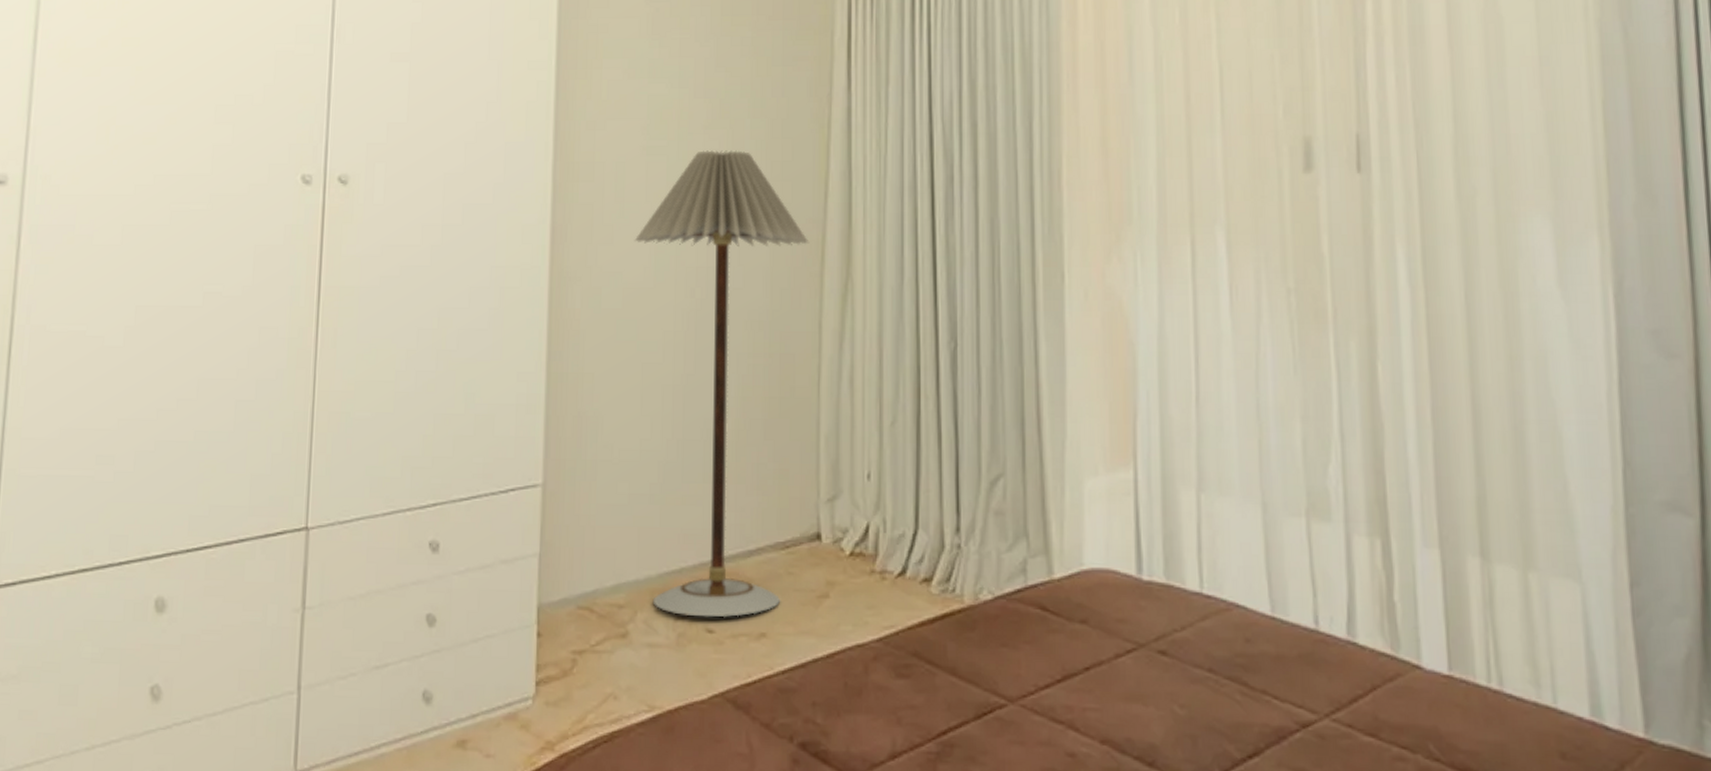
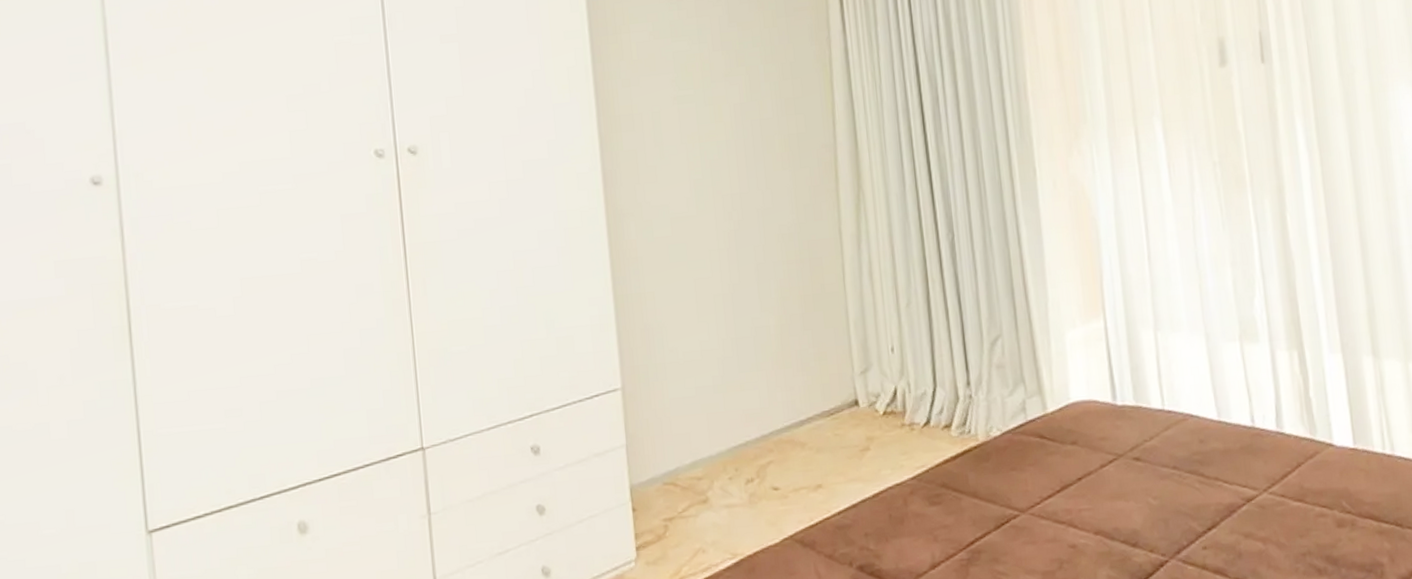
floor lamp: present [634,150,810,618] -> none [675,92,831,479]

